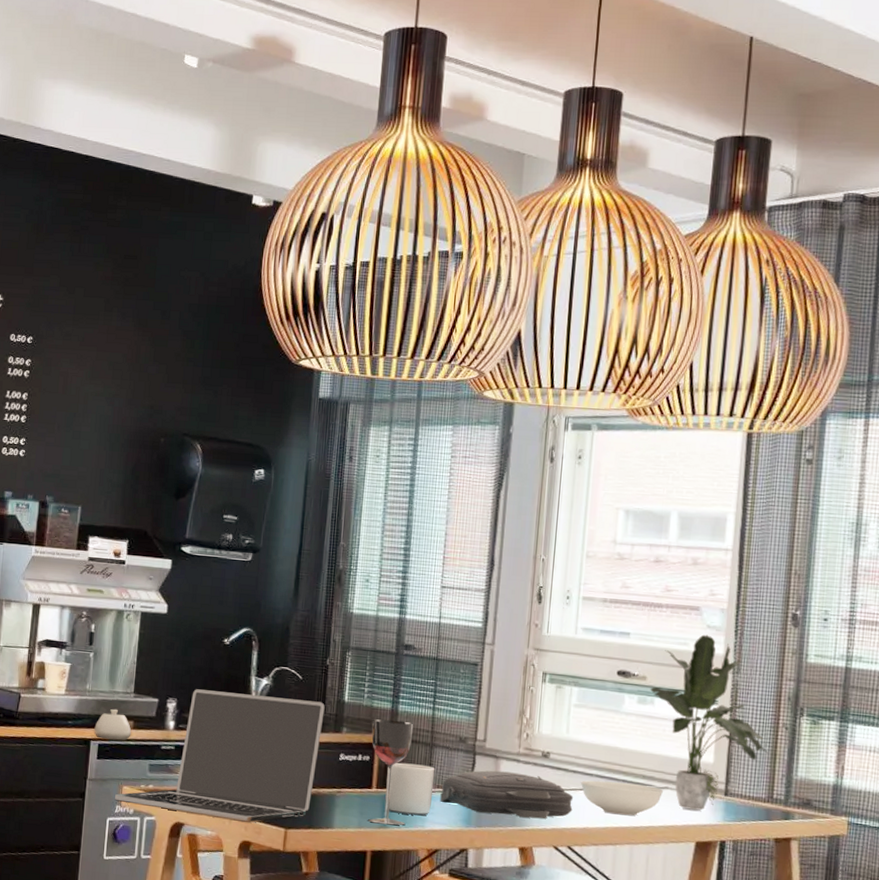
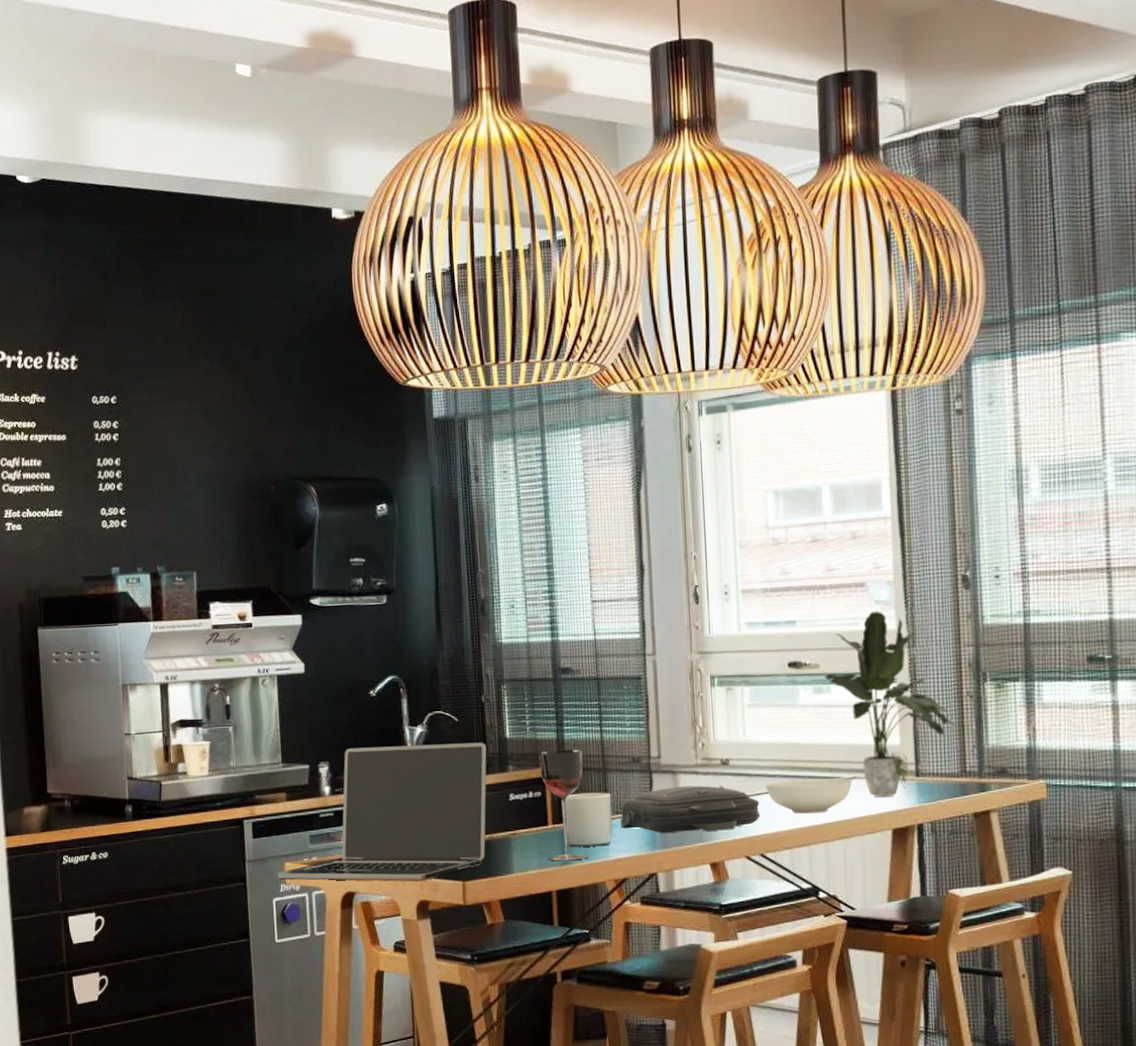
sugar bowl: present [94,708,132,741] -> none [245,782,286,816]

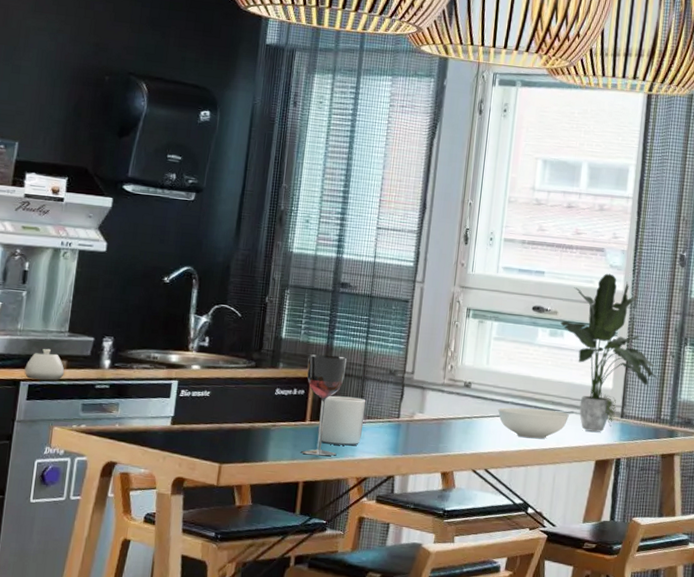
sugar bowl: none [245,782,286,816] -> present [24,348,65,381]
laptop: present [278,742,487,882] -> none [44,327,263,460]
laptop bag: present [620,785,761,833] -> none [370,401,491,445]

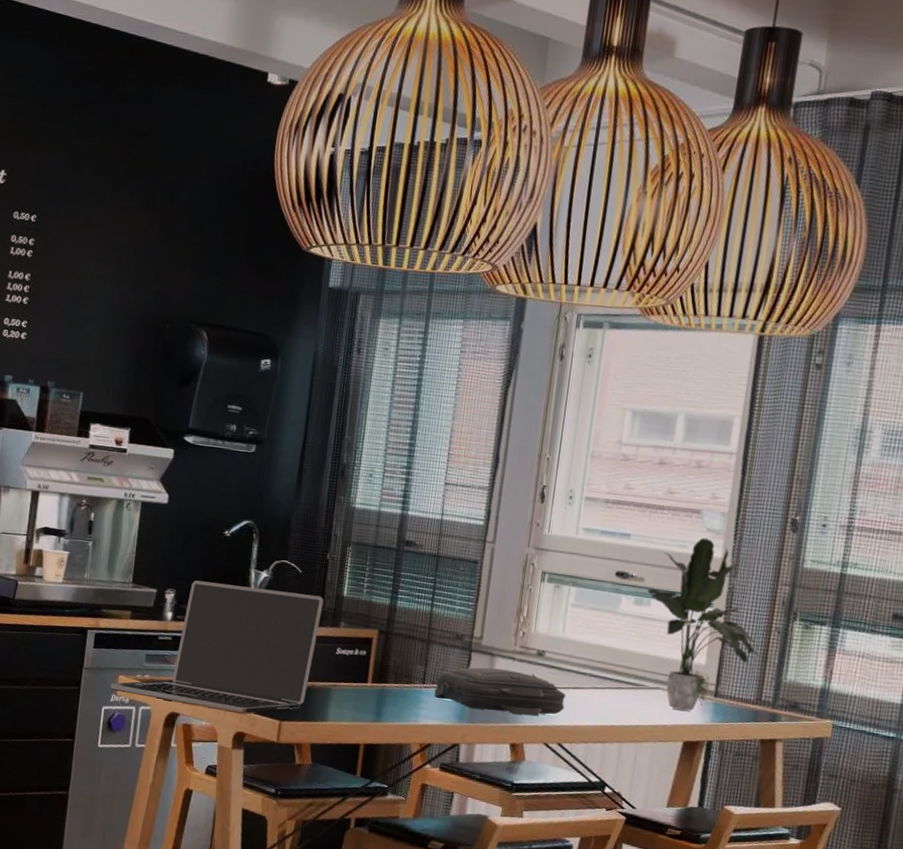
sugar bowl: present [24,348,65,381] -> none [91,598,129,631]
laptop: none [44,327,263,460] -> present [111,580,324,714]
wineglass: present [300,354,347,456] -> none [361,614,411,720]
mug: present [321,395,366,446] -> none [383,658,431,711]
laptop bag: none [370,401,491,445] -> present [434,667,566,716]
bowl: present [497,407,569,439] -> none [573,679,654,715]

